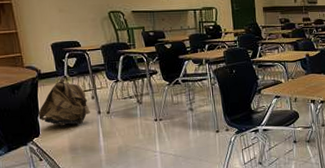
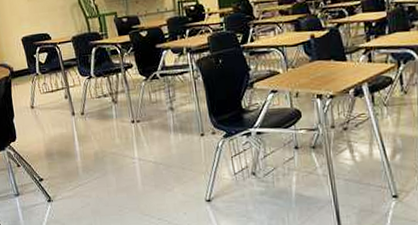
backpack: present [38,77,90,127] -> none [13,74,64,131]

